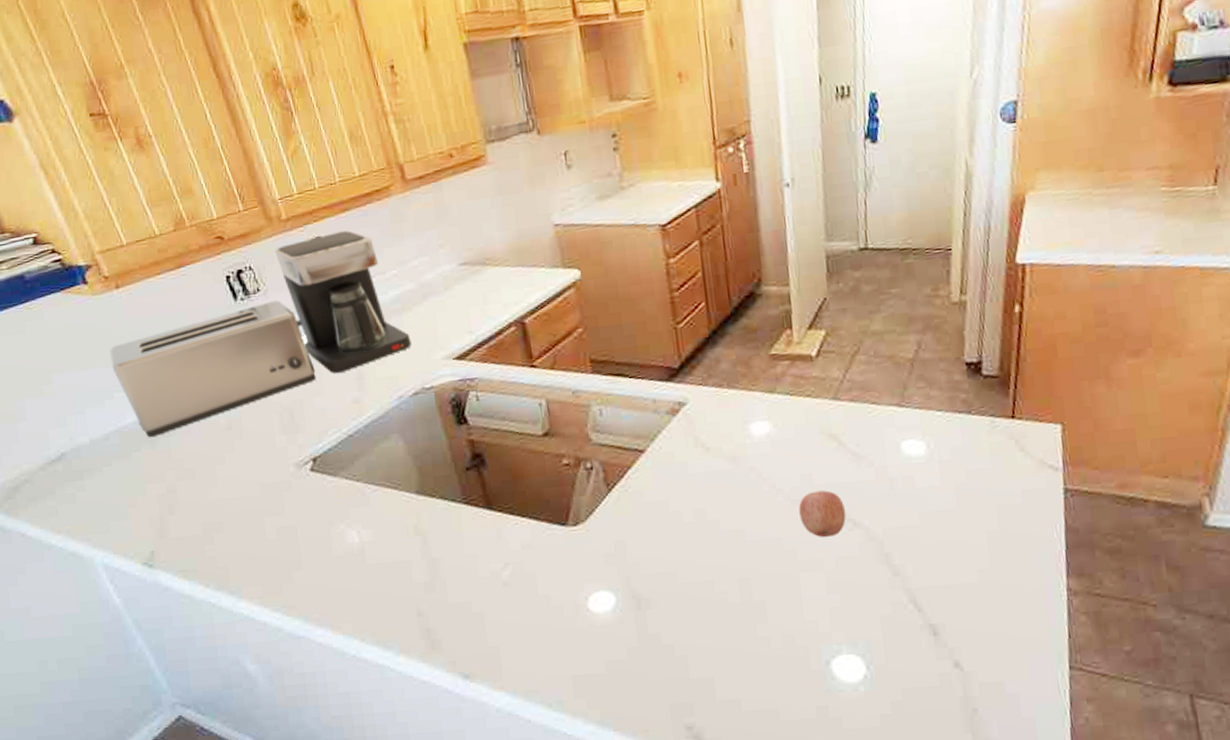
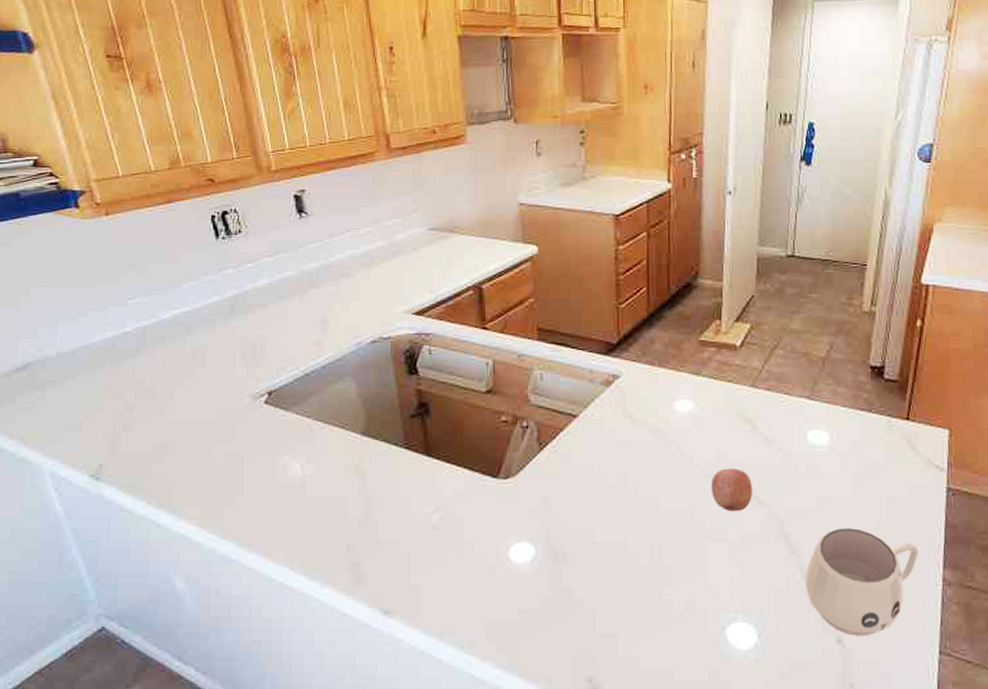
toaster: present [110,300,316,438] -> none [90,242,283,357]
coffee maker: present [275,230,412,373] -> none [261,187,375,315]
mug: none [912,542,1038,658] -> present [805,528,919,636]

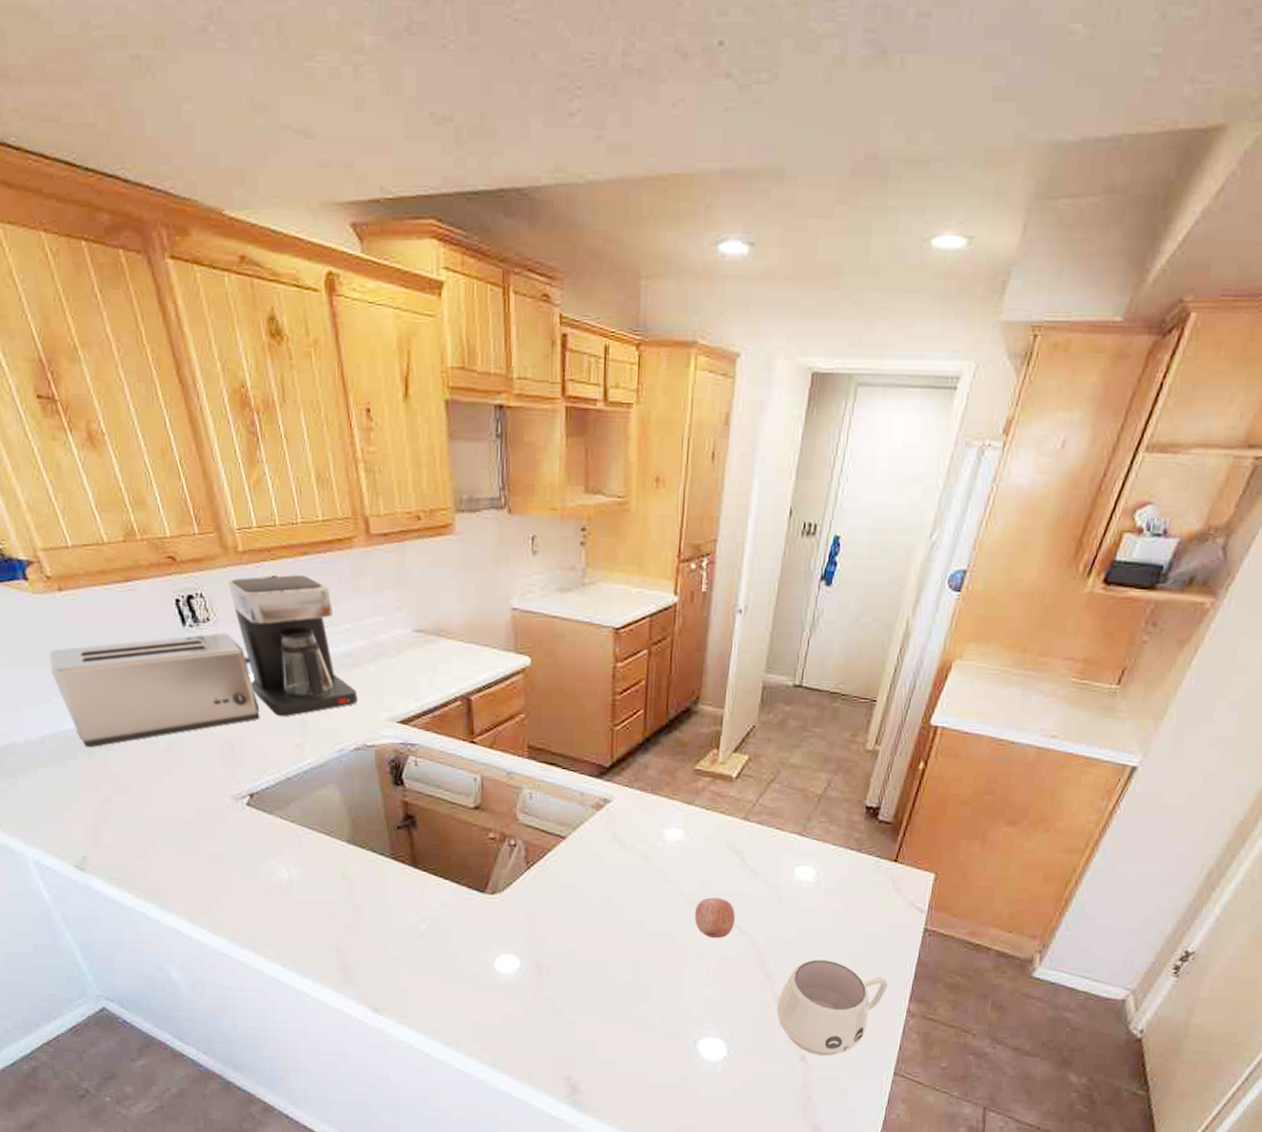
toaster: none [90,242,283,357] -> present [49,633,260,748]
coffee maker: none [261,187,375,315] -> present [229,575,358,716]

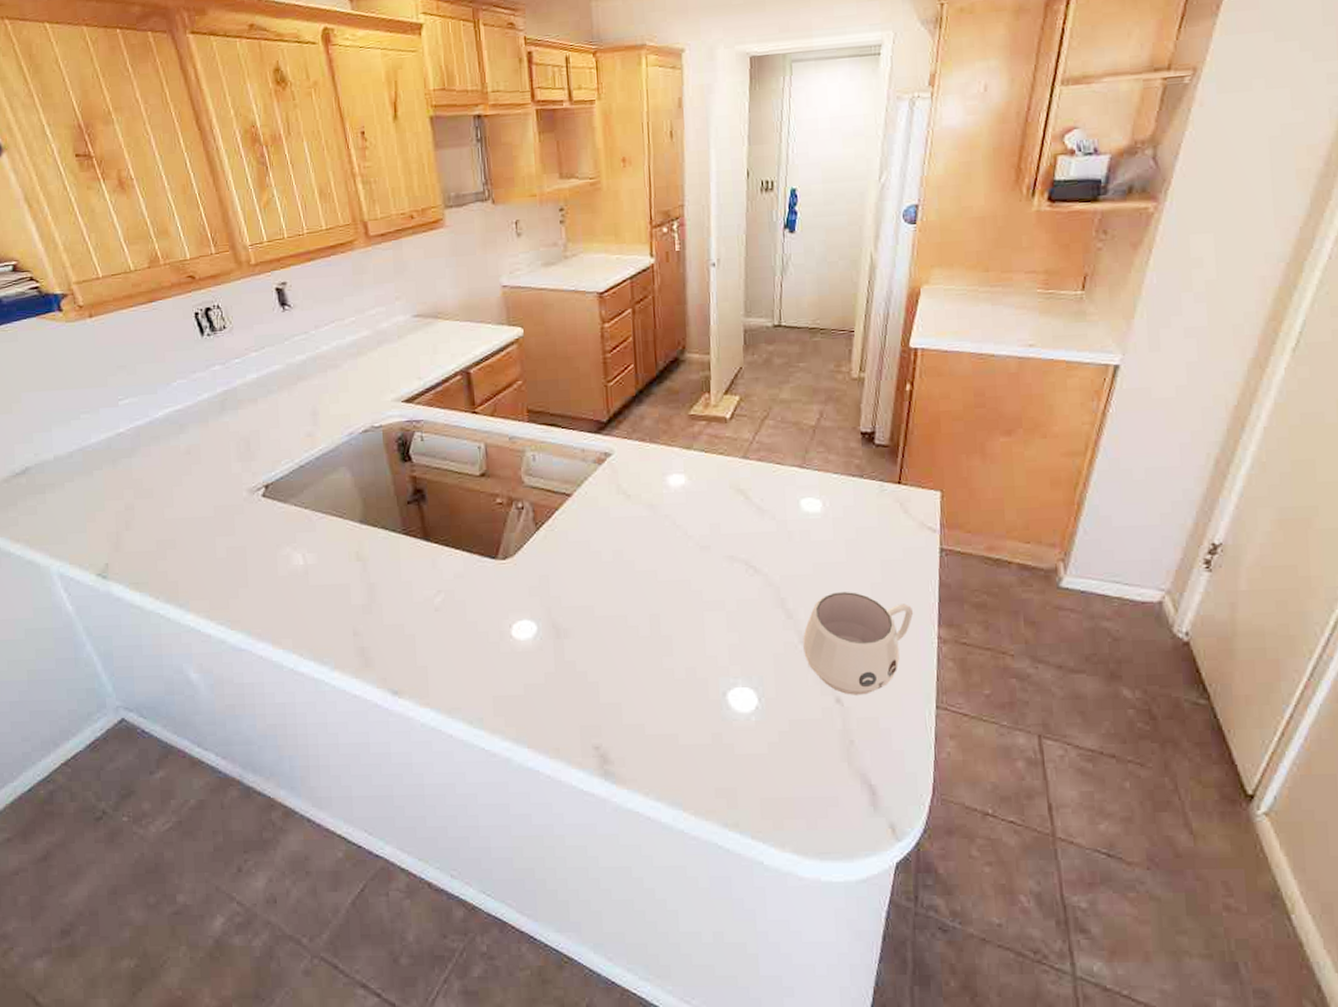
toaster: present [49,633,260,748] -> none [79,337,274,458]
coffee maker: present [229,575,358,716] -> none [243,278,364,408]
fruit: present [695,897,735,938] -> none [707,539,748,581]

